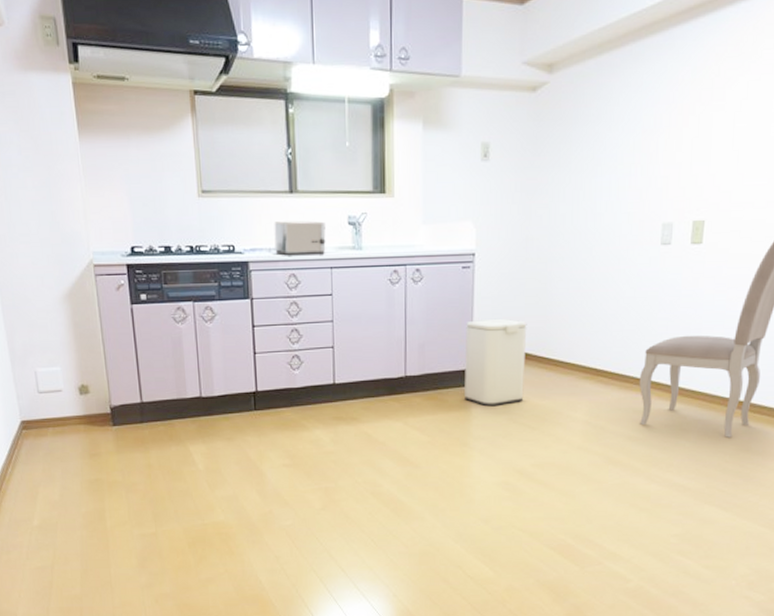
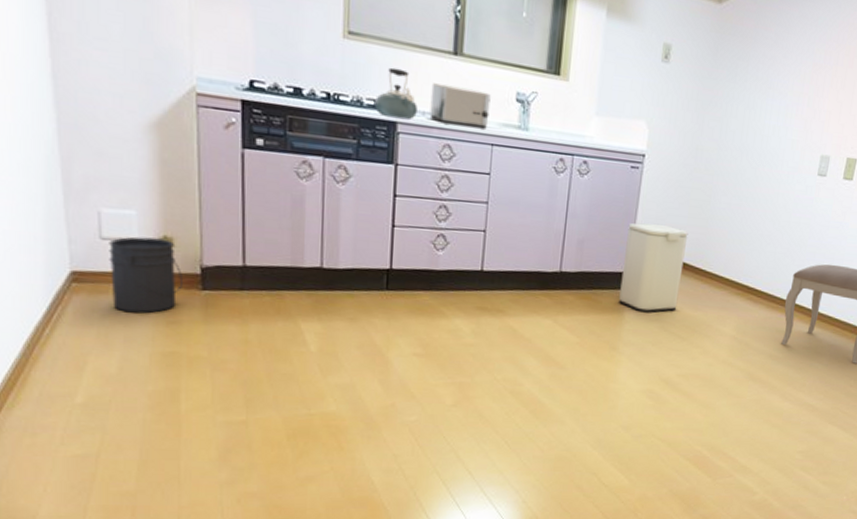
bucket: none [44,387,98,450] -> present [109,236,182,314]
kettle: none [229,214,265,259] -> present [375,67,419,121]

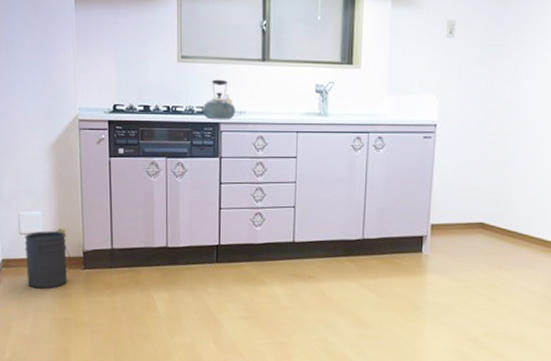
toaster: present [429,83,491,131] -> none [245,87,294,121]
pedal bin: present [619,223,689,313] -> none [420,188,486,274]

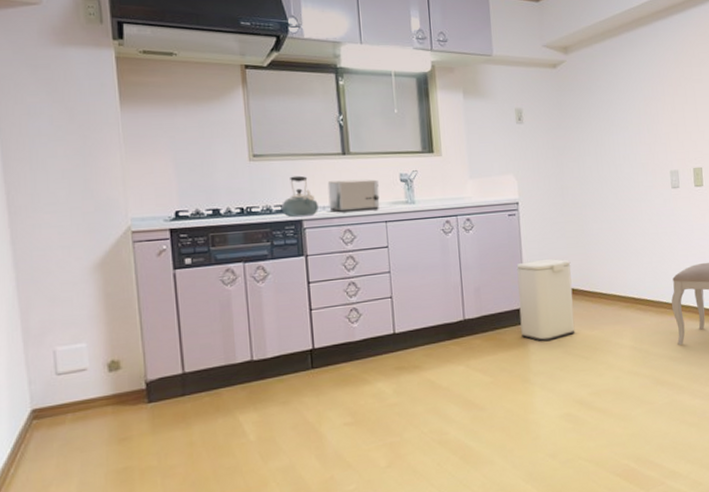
bucket: present [25,231,71,289] -> none [64,363,130,438]
toaster: none [245,87,294,121] -> present [327,179,380,214]
pedal bin: none [420,188,486,274] -> present [516,258,575,342]

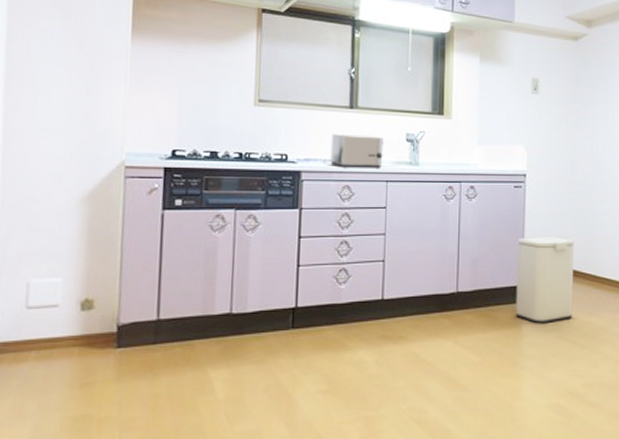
kettle: present [282,175,319,218] -> none [281,125,320,168]

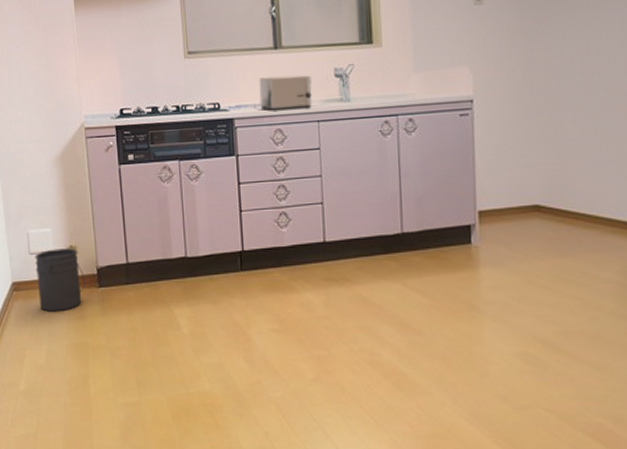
bucket: none [31,302,100,379] -> present [35,248,85,312]
pedal bin: present [516,236,575,324] -> none [467,168,540,266]

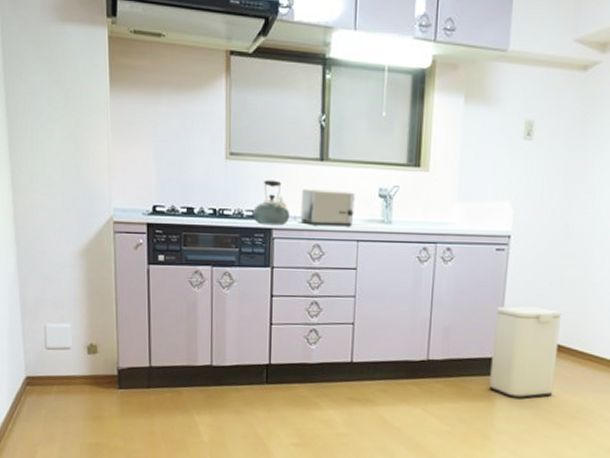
bucket: present [35,248,85,312] -> none [52,345,104,410]
kettle: none [214,72,251,116] -> present [253,179,291,226]
pedal bin: none [467,168,540,266] -> present [489,305,562,399]

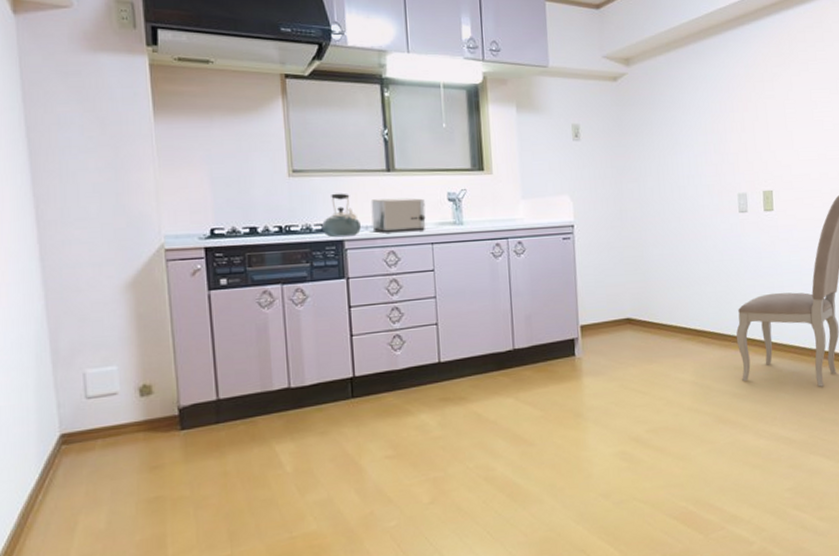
pedal bin: present [489,305,562,399] -> none [570,286,632,375]

